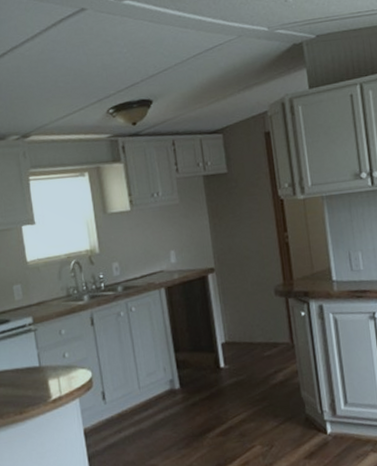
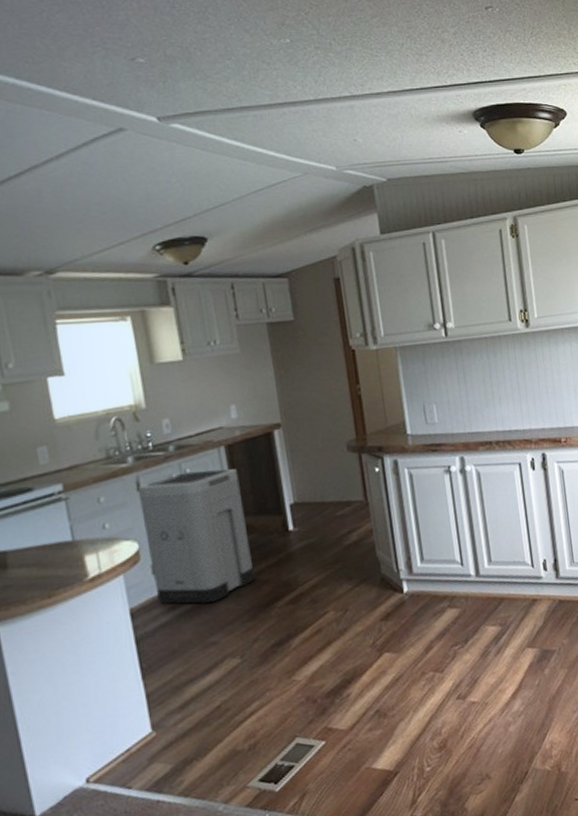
trash can: none [93,308,190,430] -> present [139,469,255,605]

